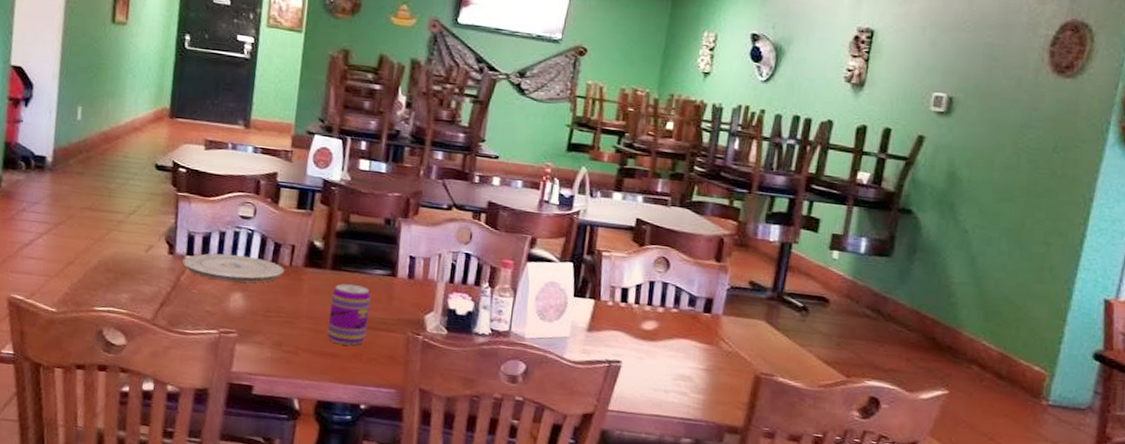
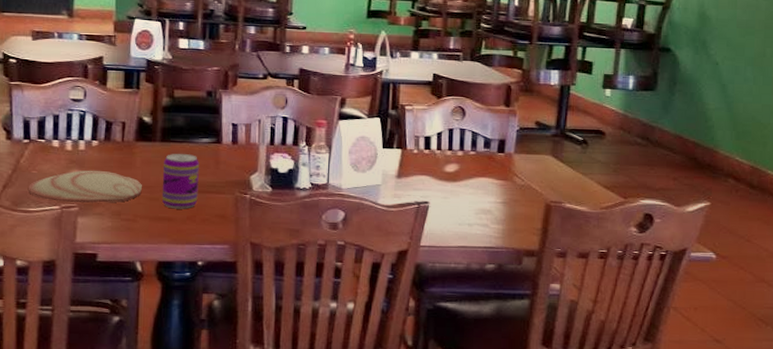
plate: present [182,253,285,283] -> none [20,135,117,161]
plate: none [187,293,307,332] -> present [29,170,142,204]

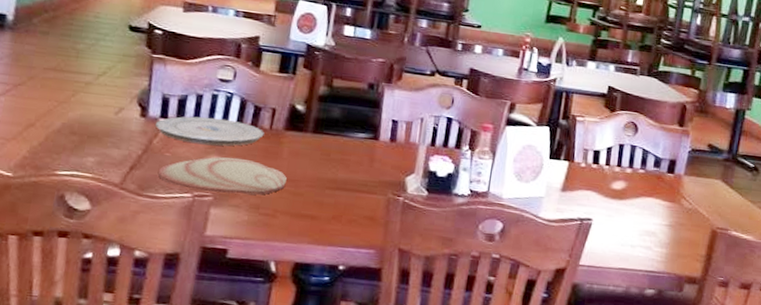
plate: none [20,135,117,161] -> present [155,116,264,146]
beverage can: present [161,154,199,209] -> none [306,147,352,208]

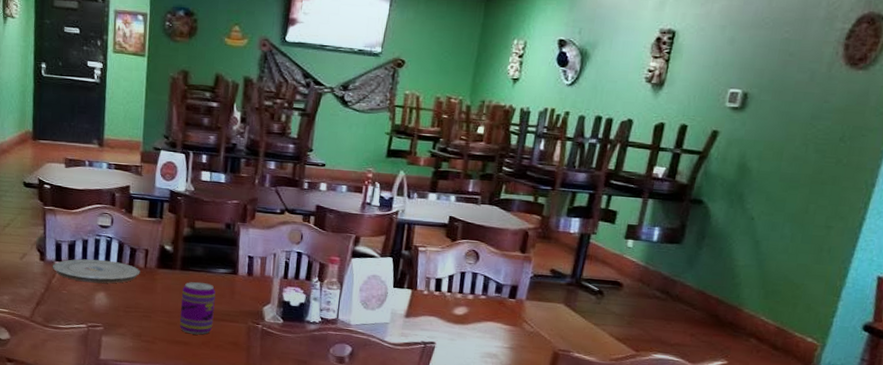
plate: present [159,156,287,195] -> none [59,293,162,325]
beverage can: none [306,147,352,208] -> present [179,282,216,335]

